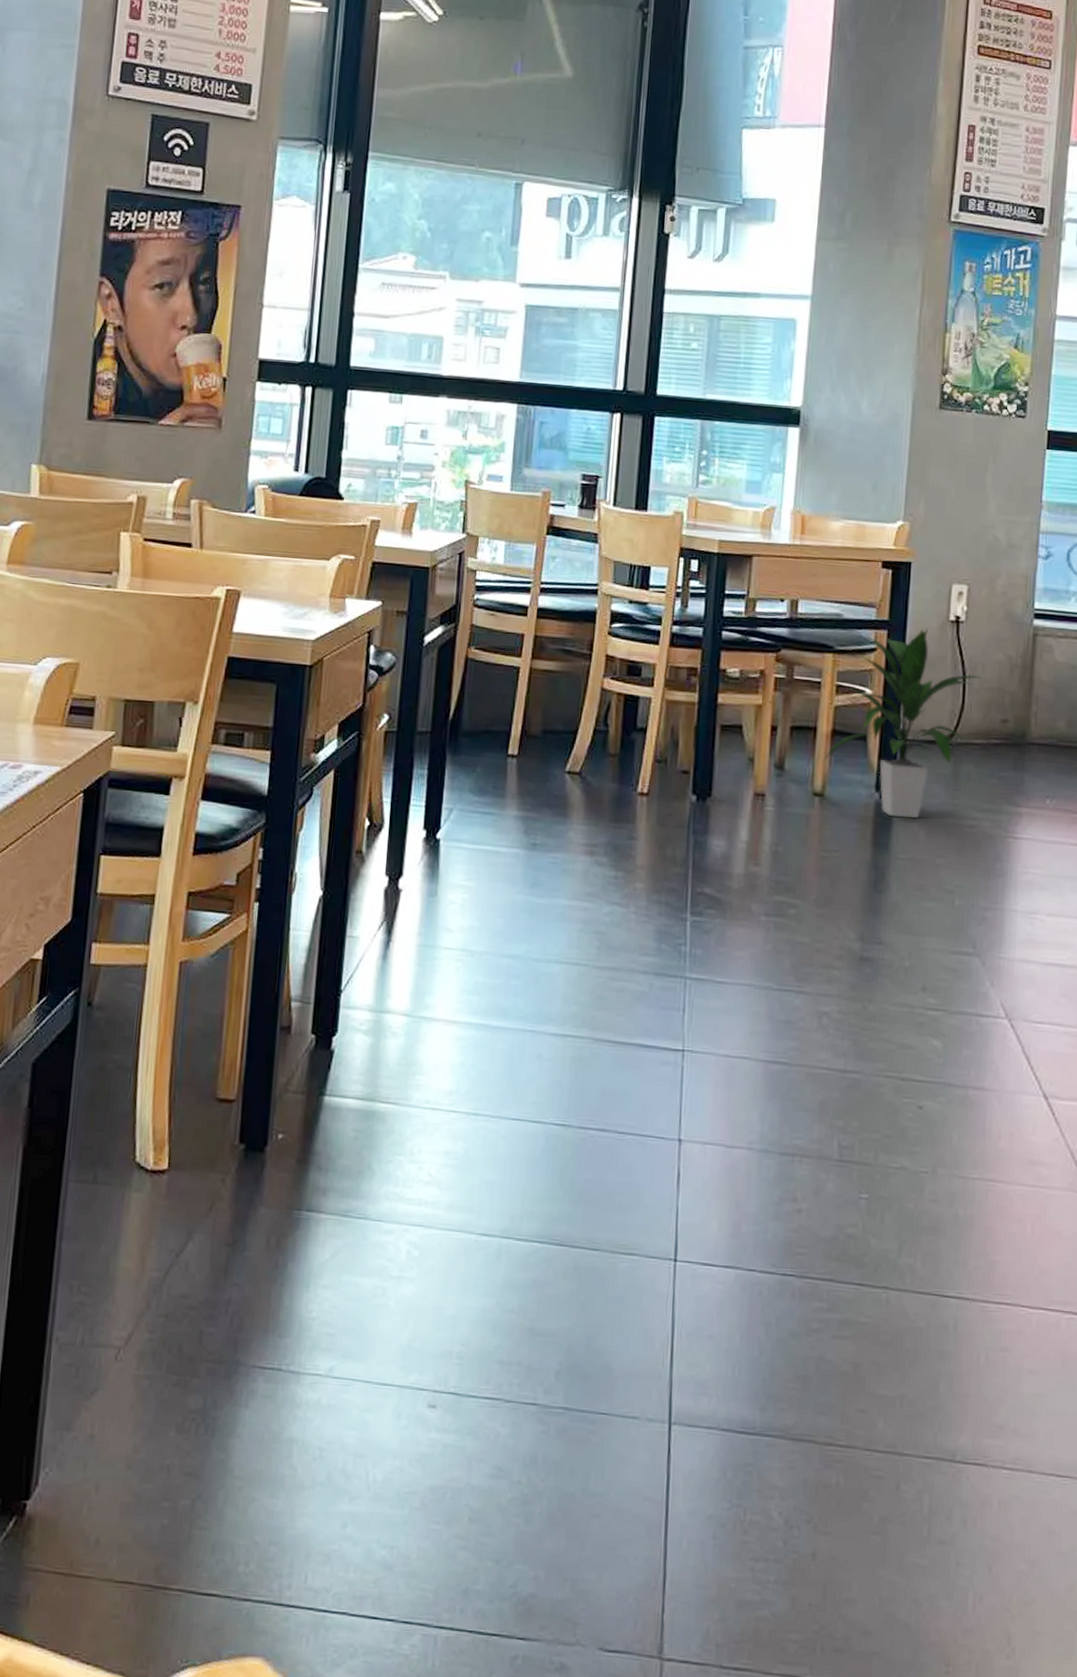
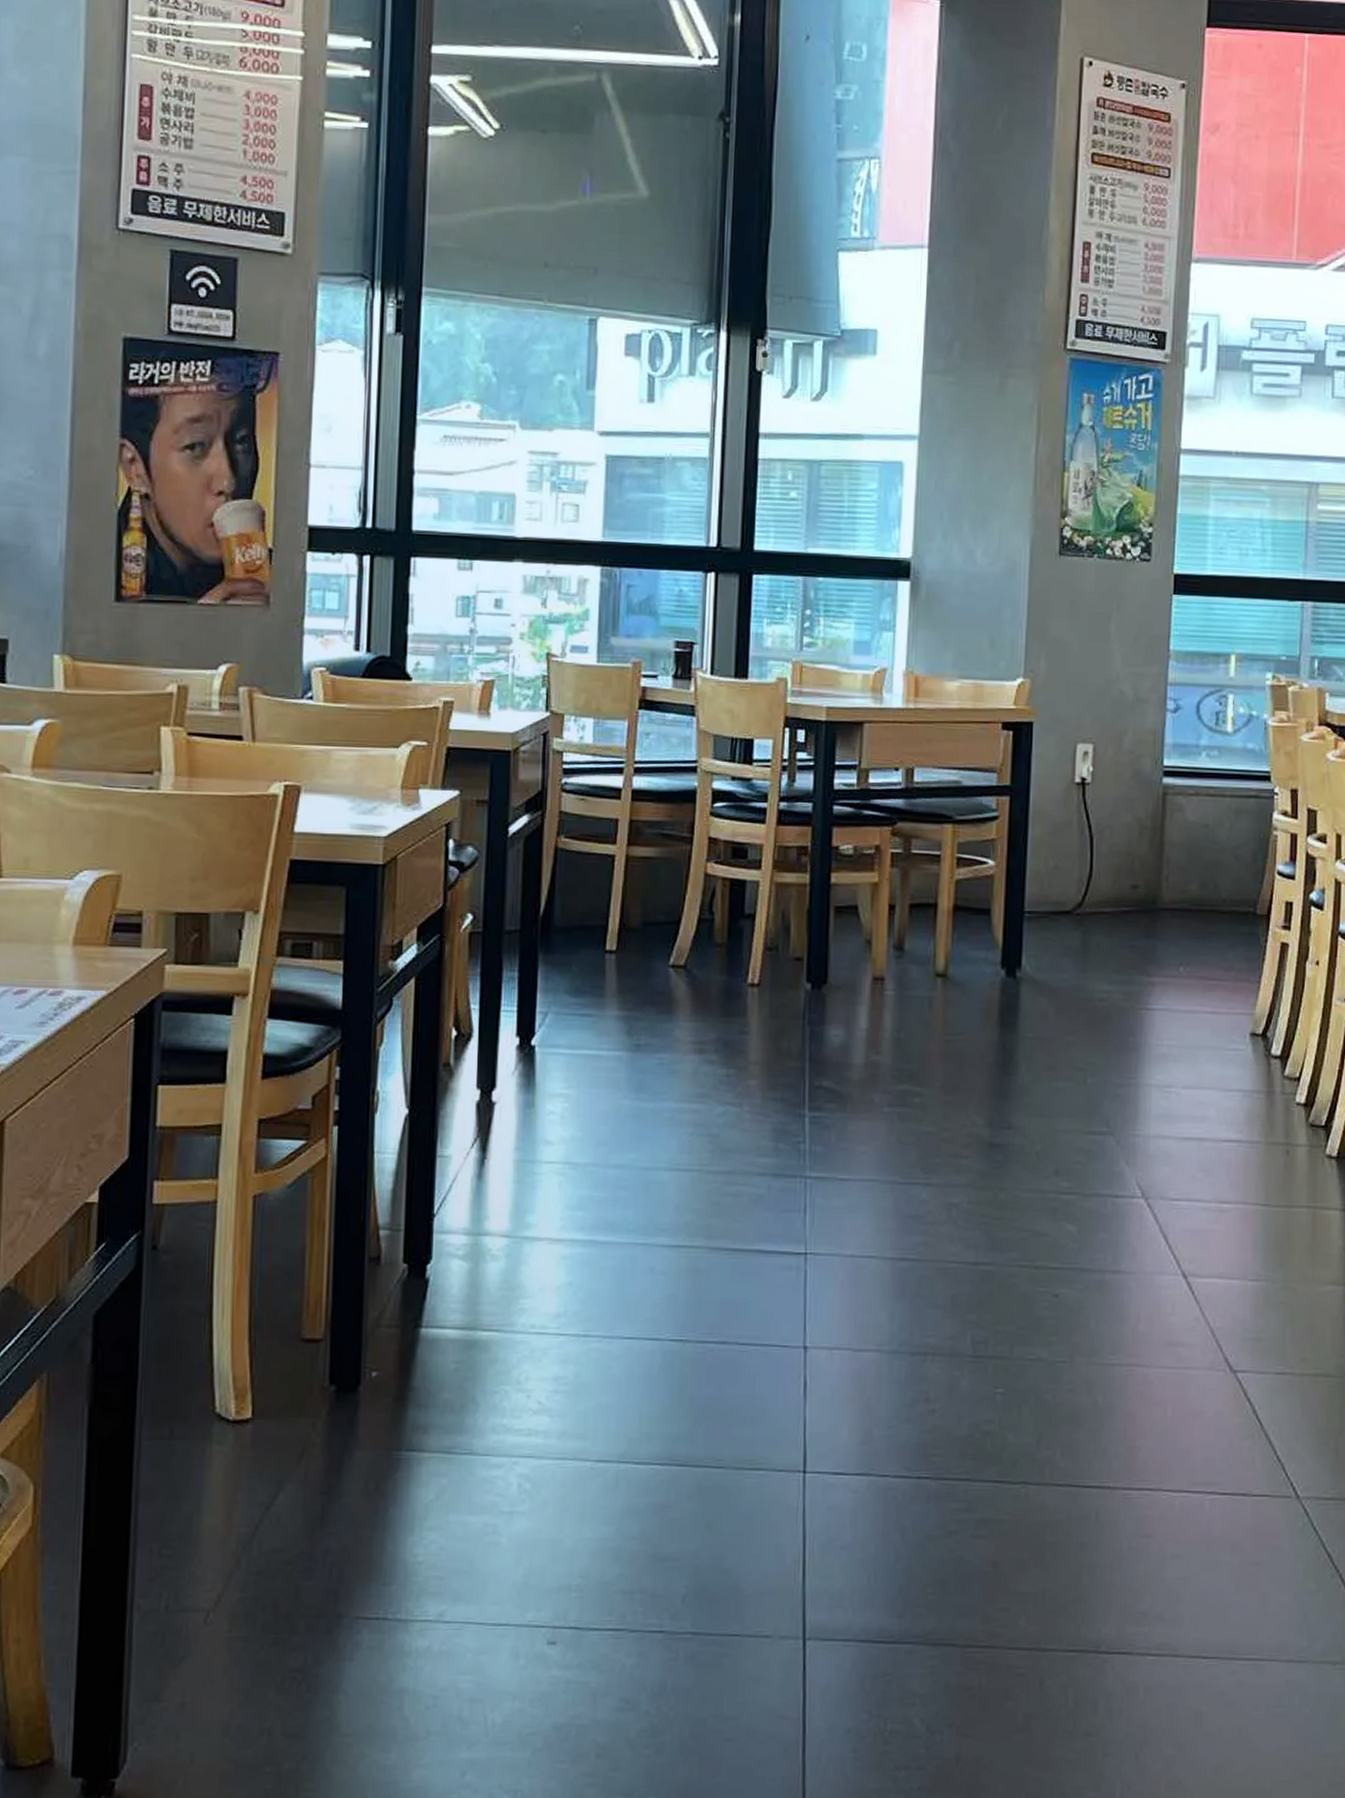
indoor plant: present [822,629,986,819] -> none [944,792,1115,995]

